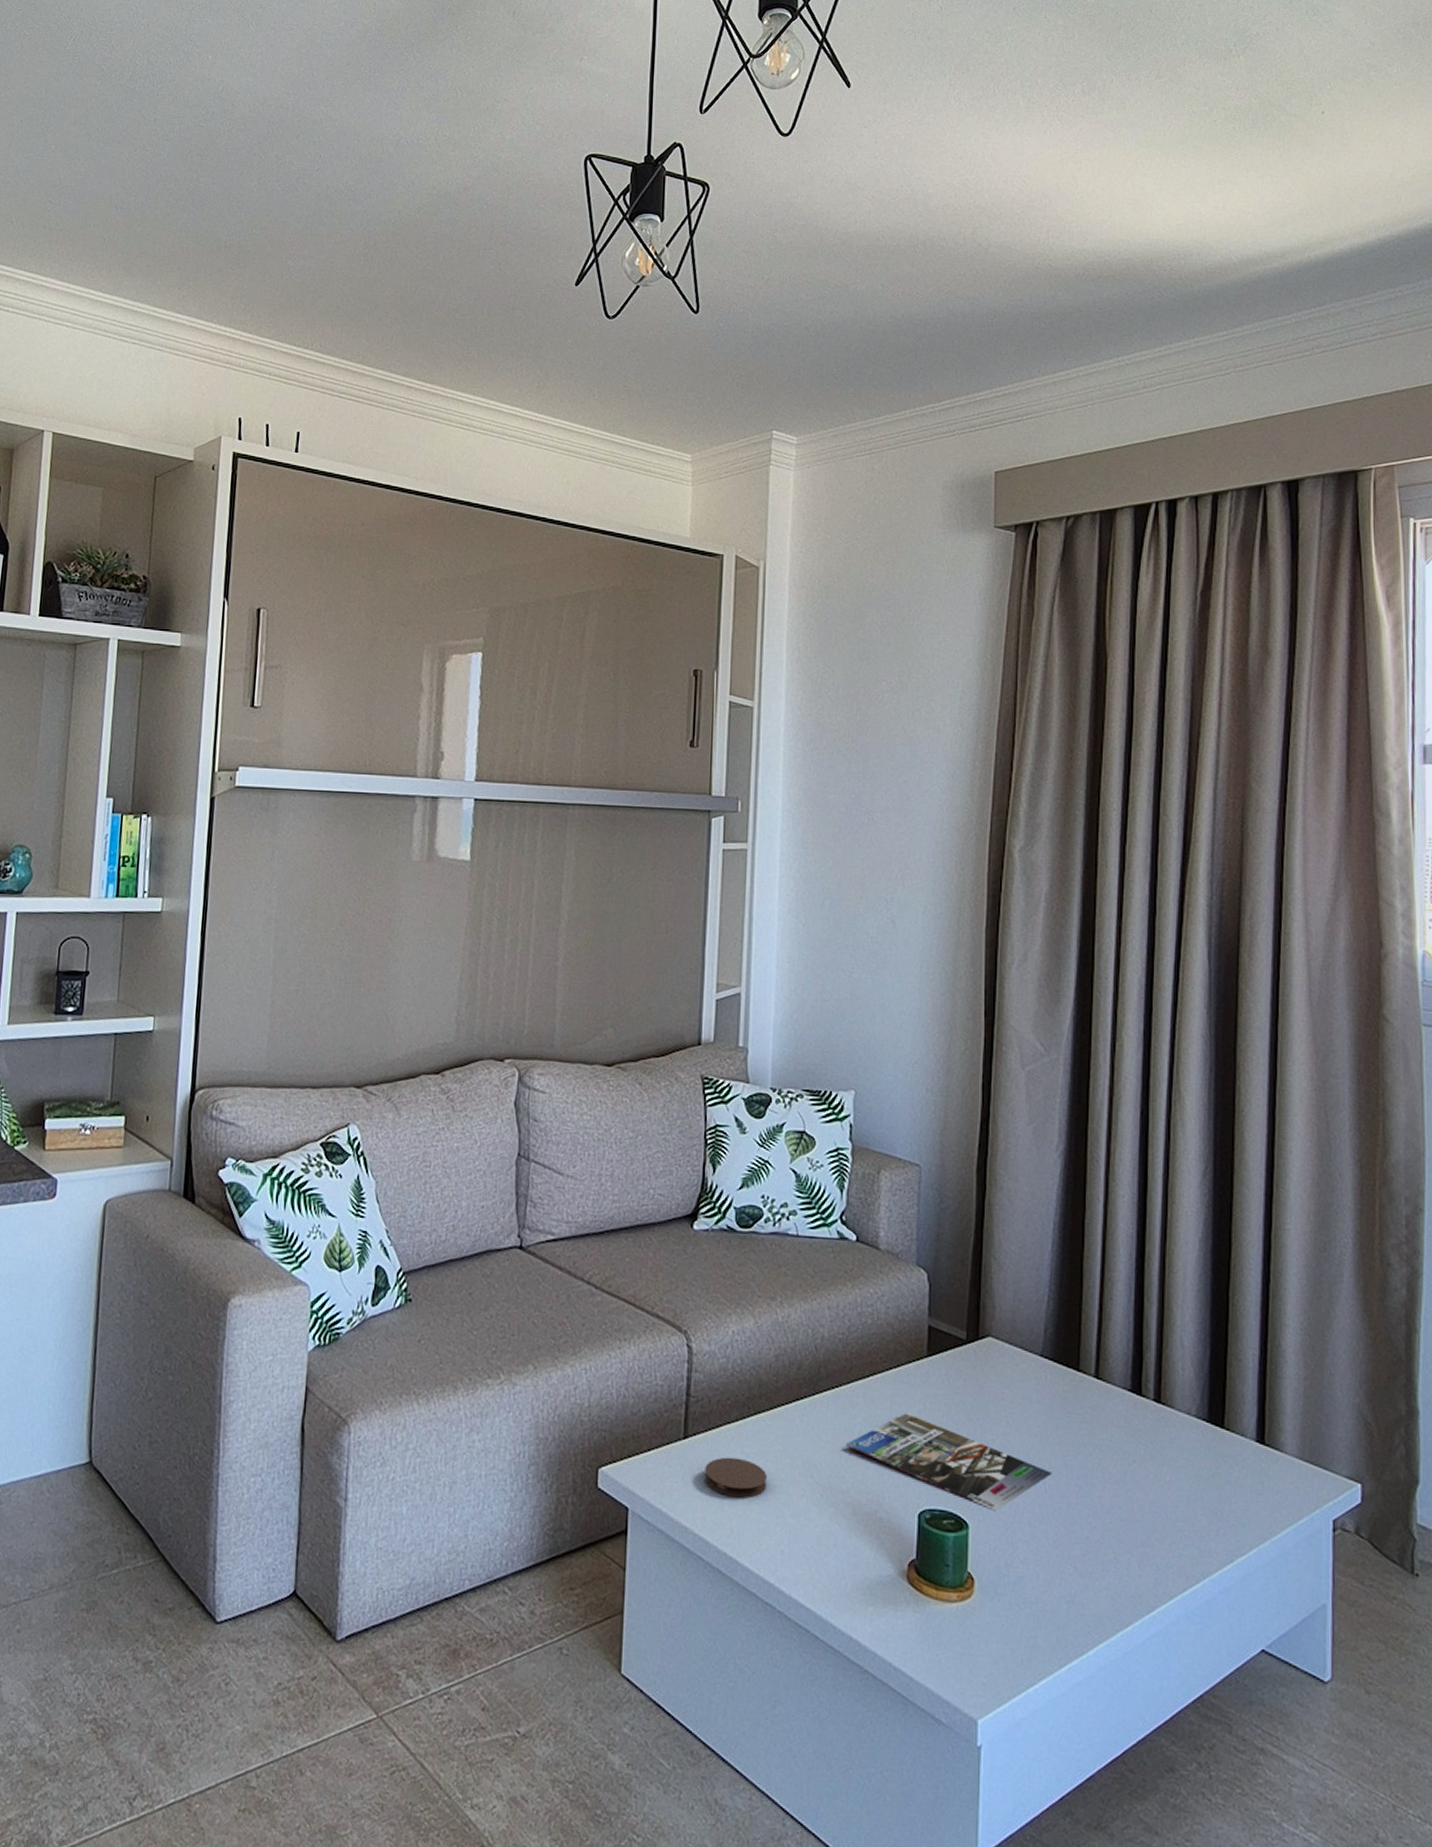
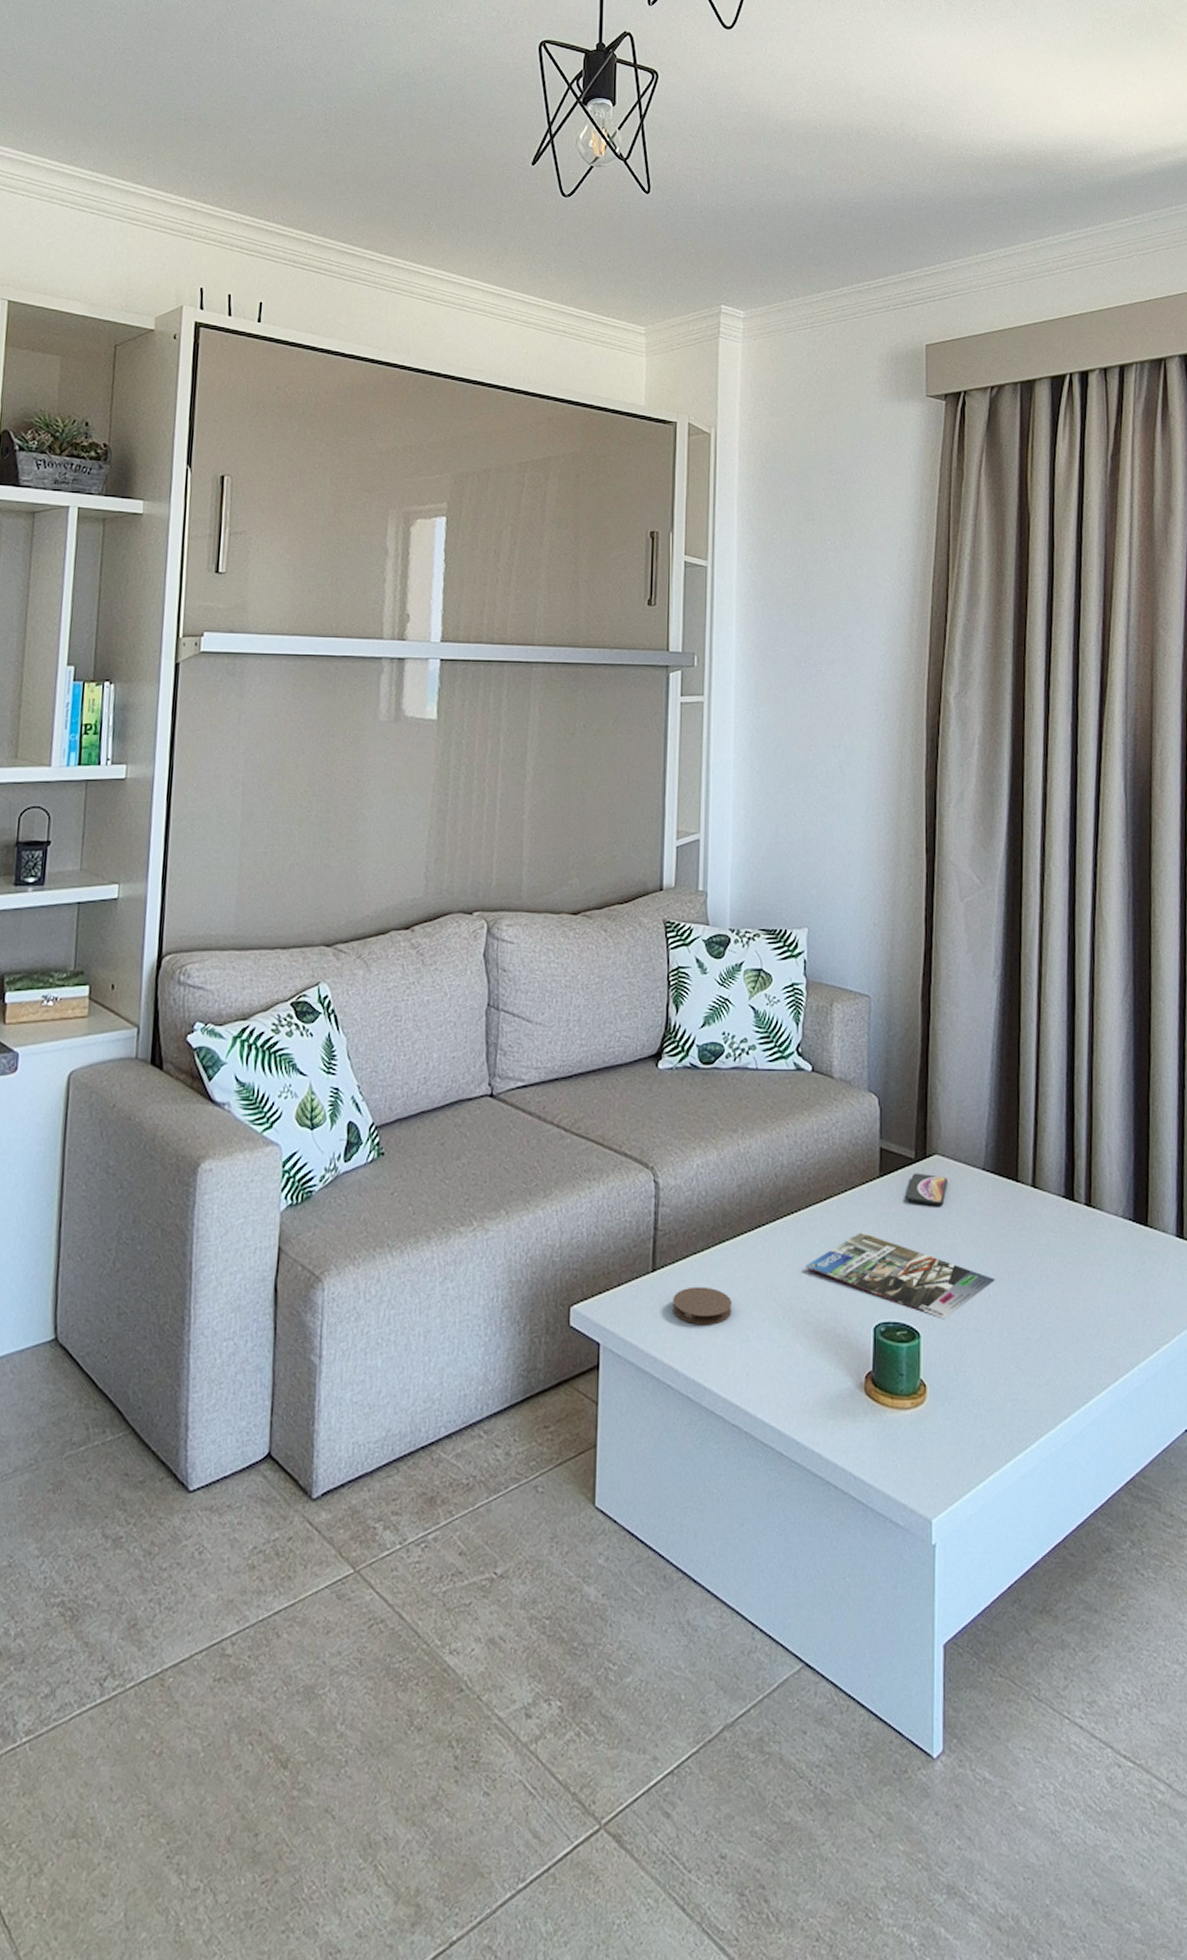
smartphone: none [955,1354,1001,1391] -> present [906,1173,947,1206]

